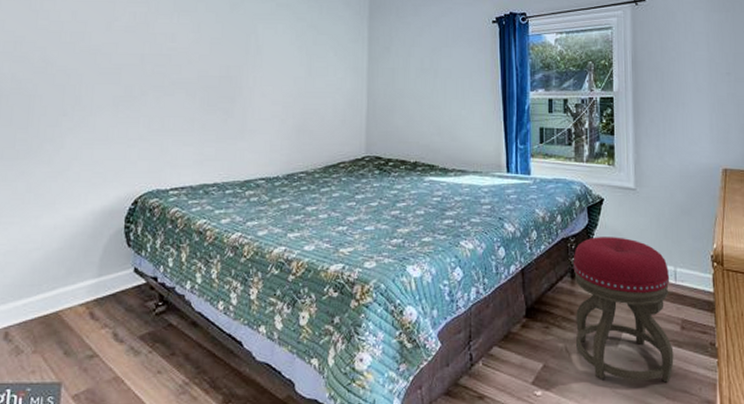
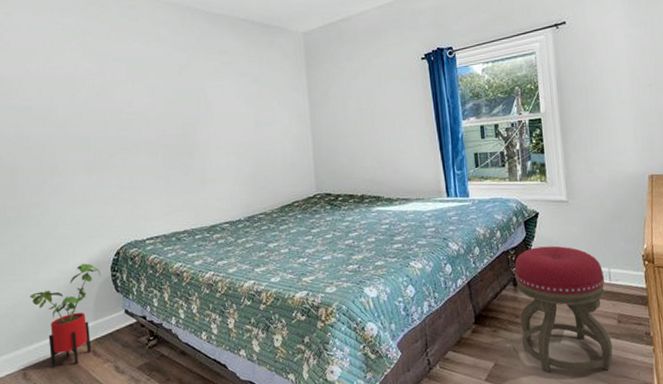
house plant: none [27,211,113,330] -> present [29,263,102,368]

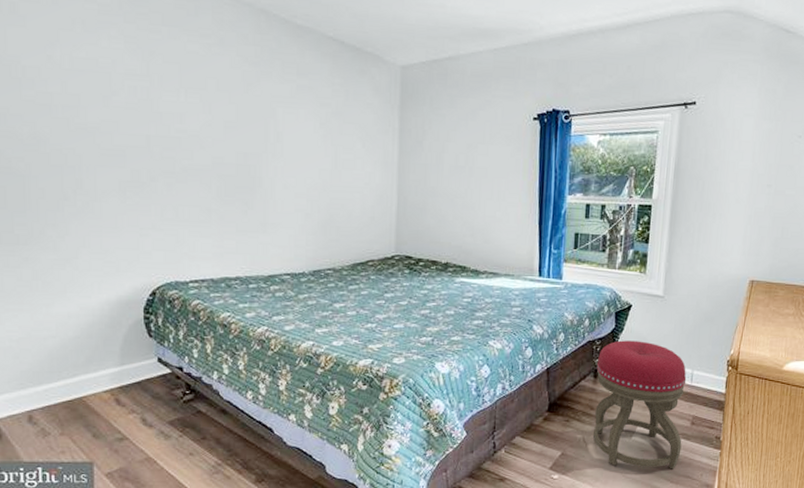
house plant: present [29,263,102,368] -> none [40,300,132,414]

